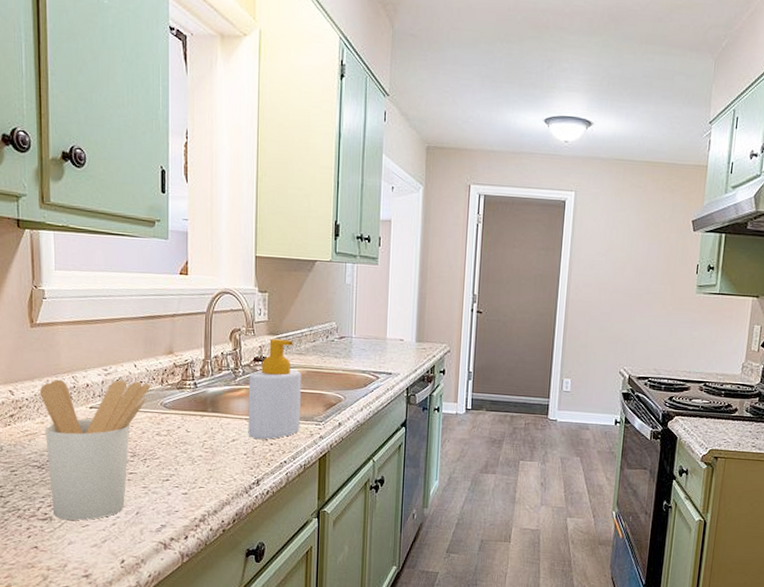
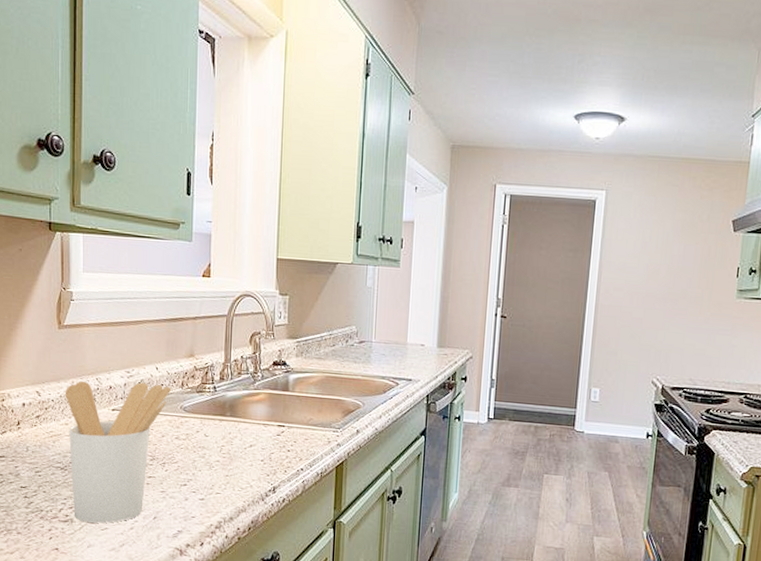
soap bottle: present [248,338,301,439] -> none [265,342,320,446]

